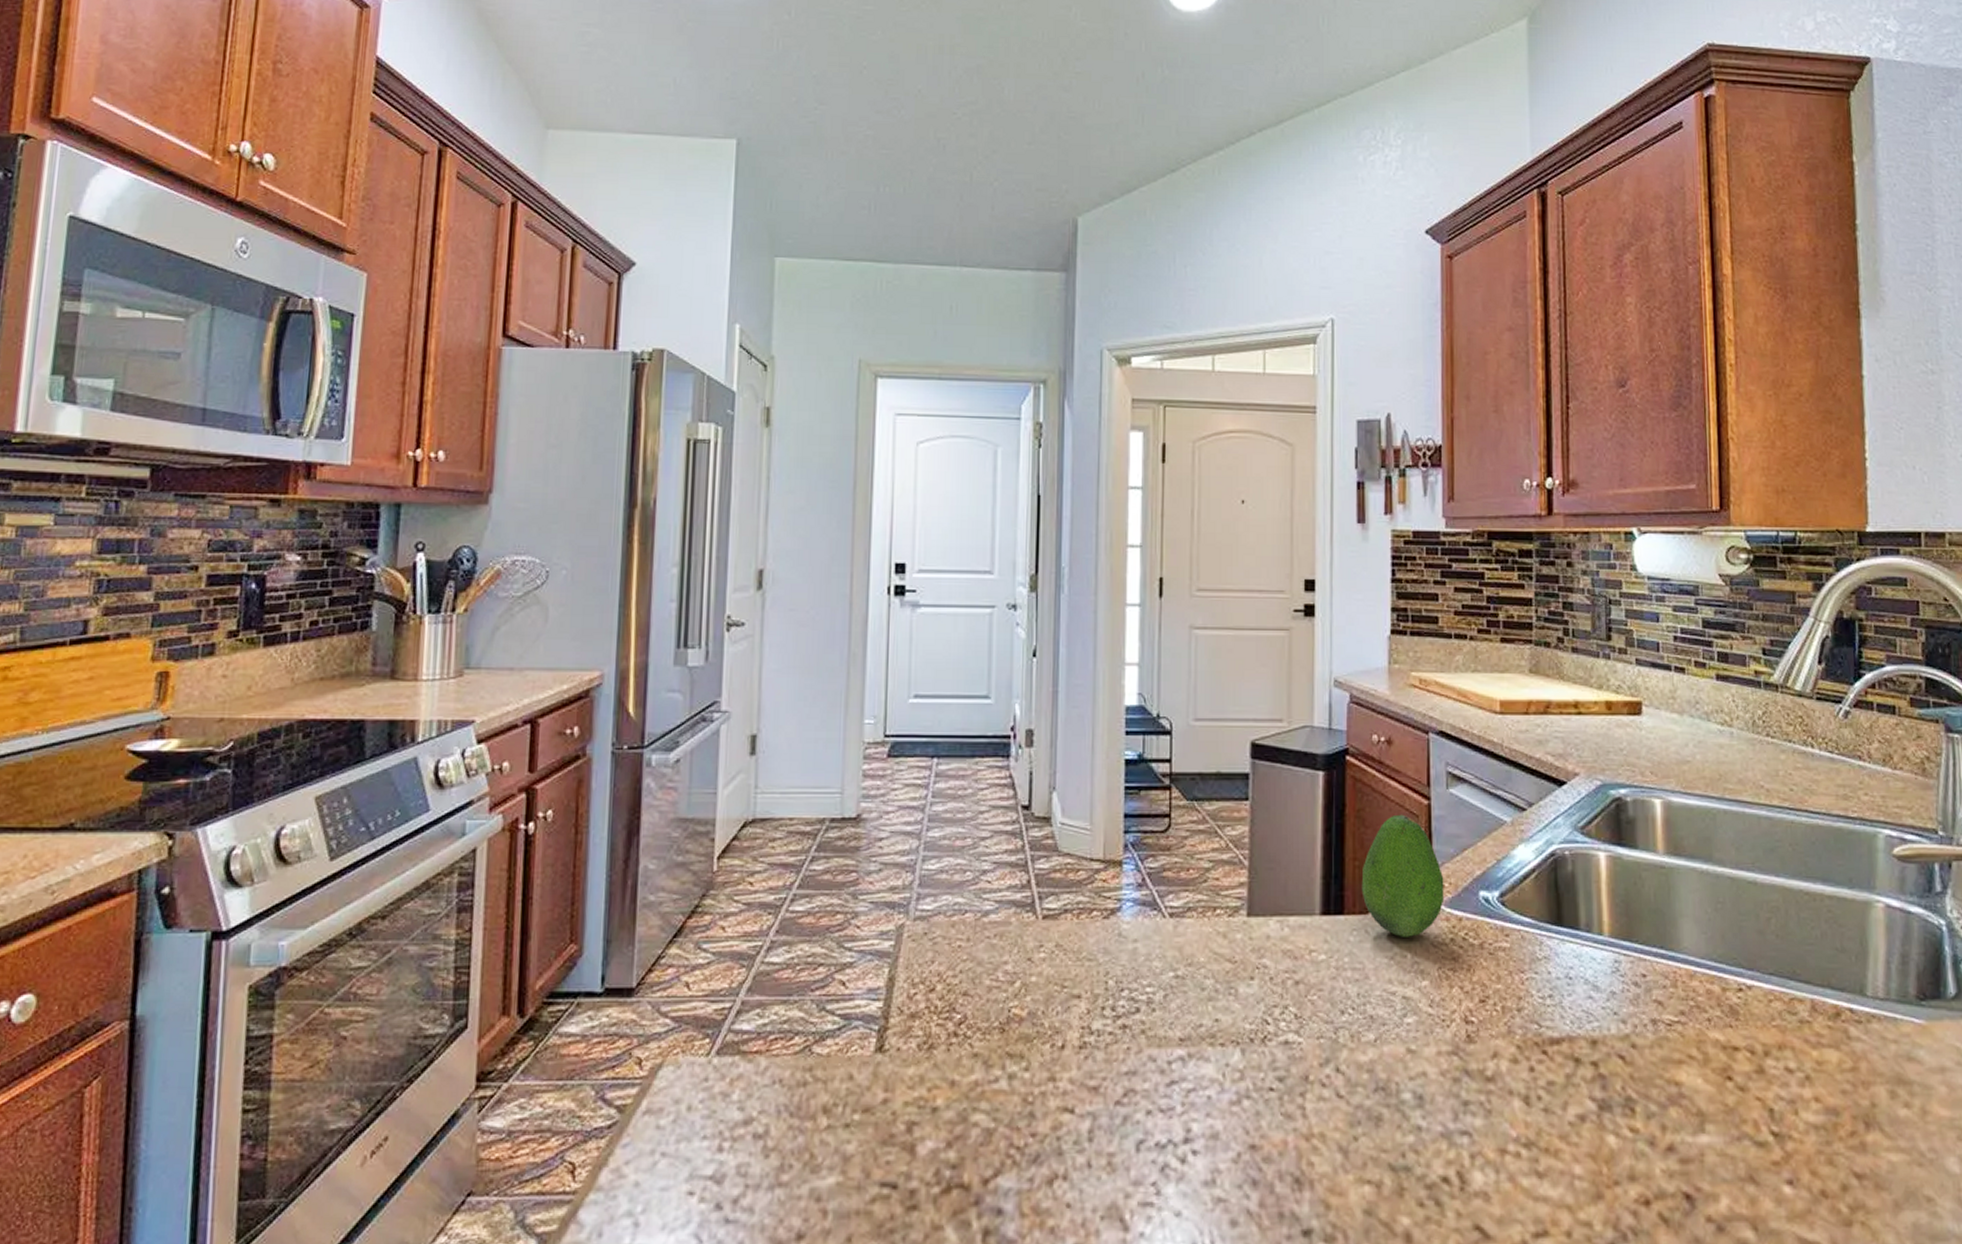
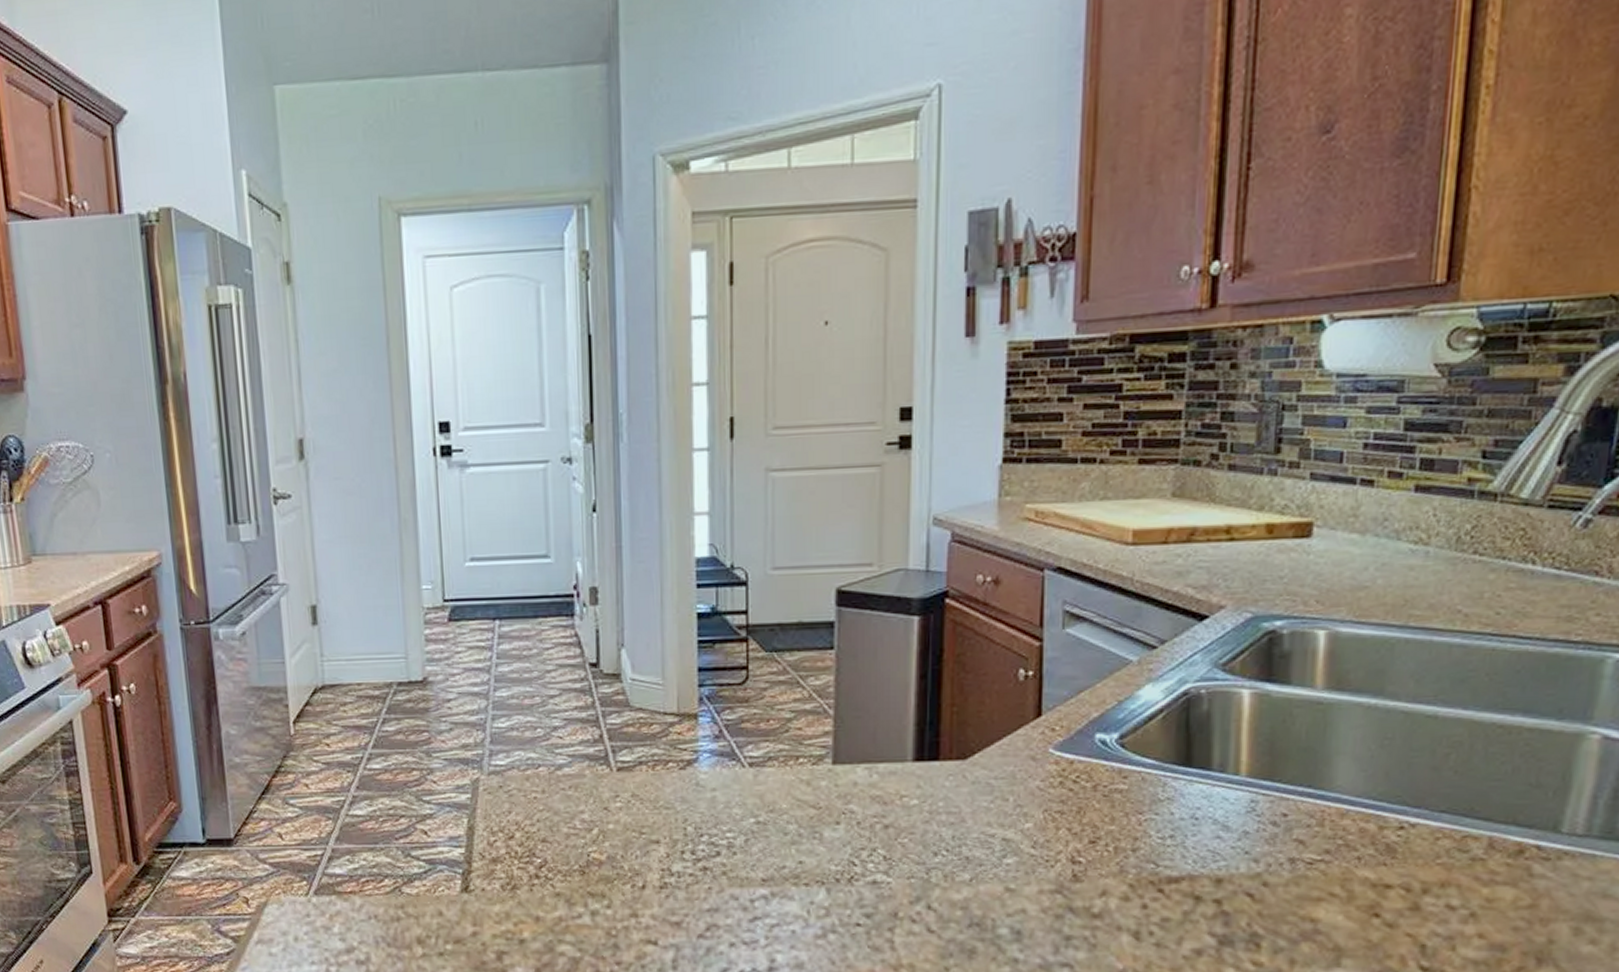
fruit: present [1361,814,1445,937] -> none [959,657,1055,781]

